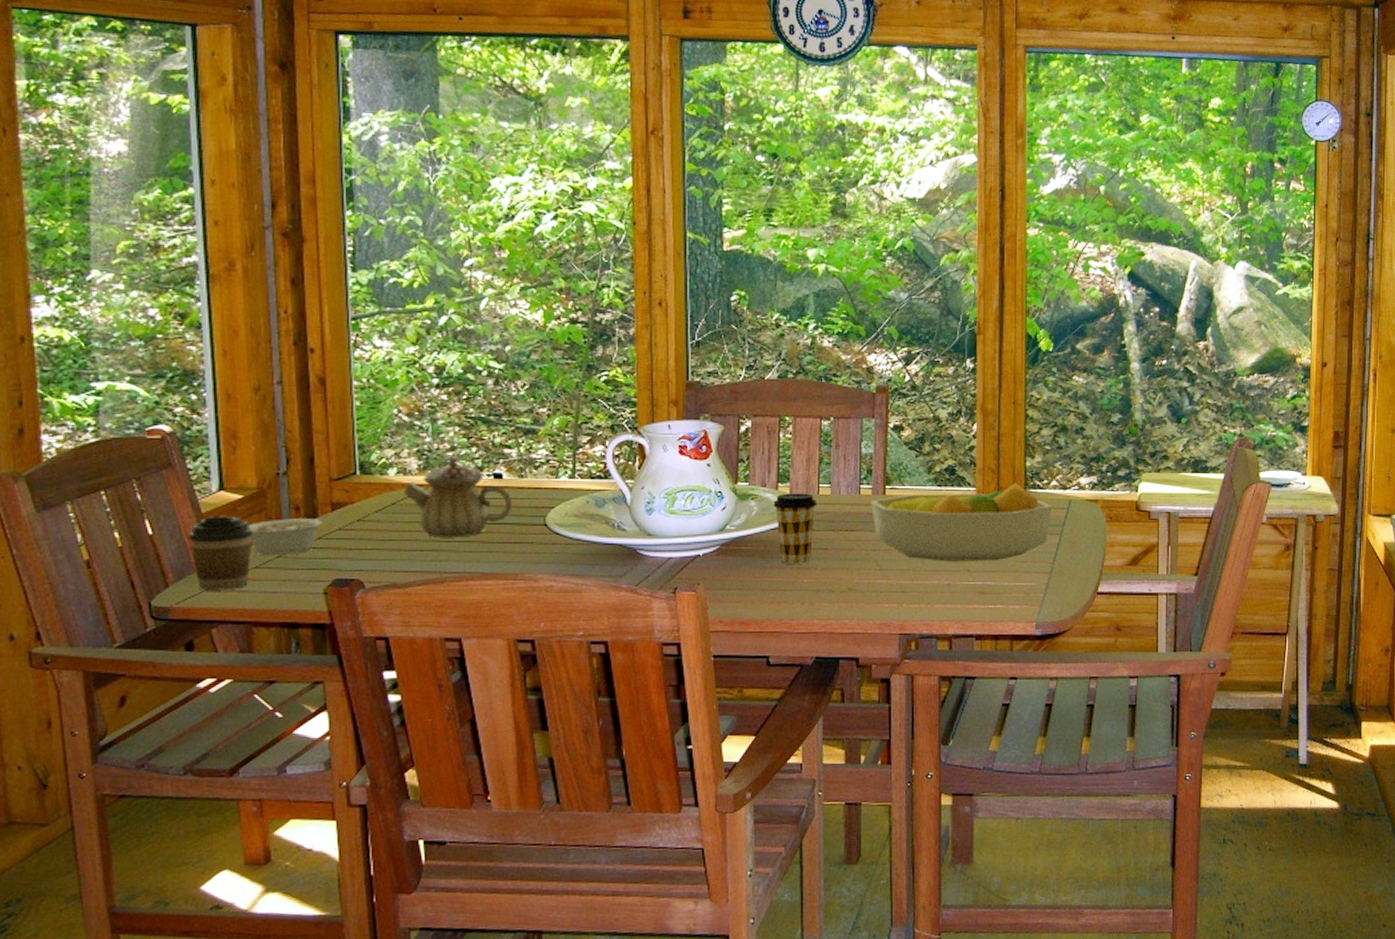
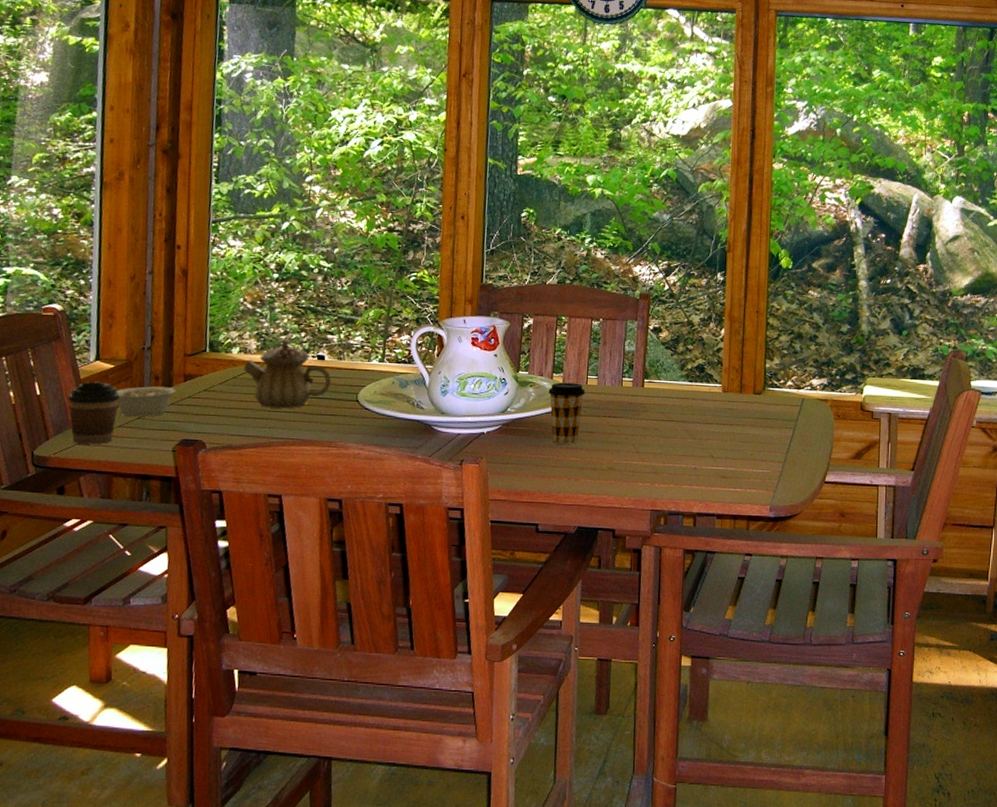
fruit bowl: present [870,483,1053,562] -> none [630,382,788,450]

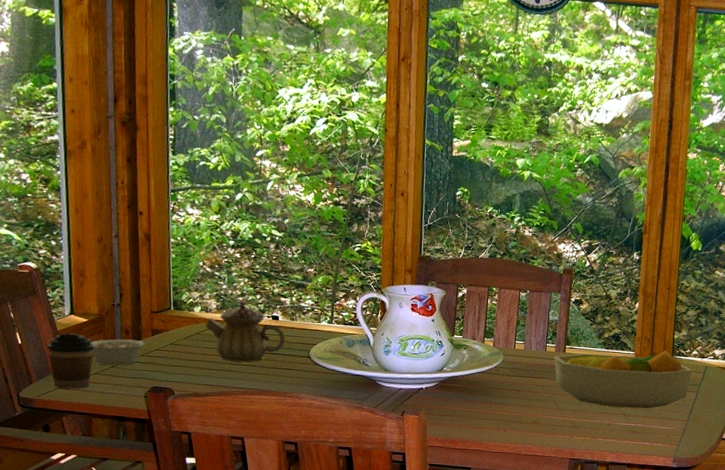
coffee cup: present [548,382,586,444] -> none [480,346,514,401]
fruit bowl: none [630,382,788,450] -> present [553,350,693,409]

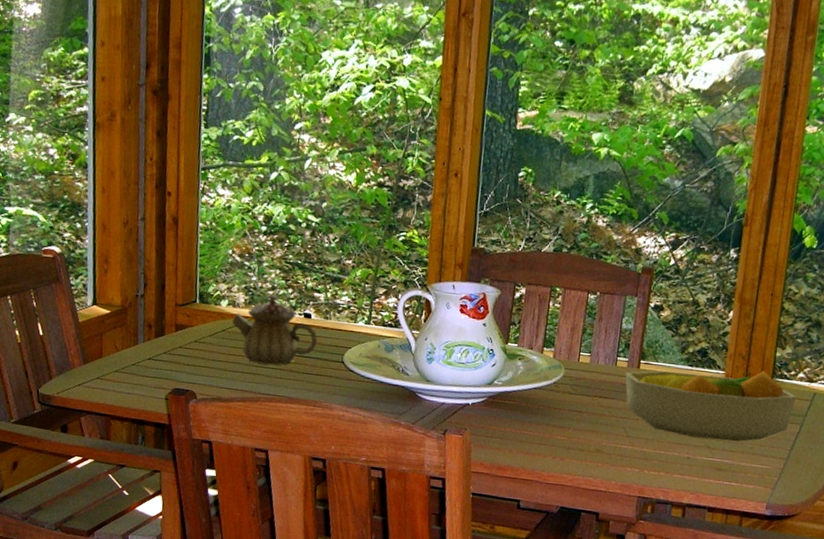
coffee cup: present [47,333,94,389] -> none [68,325,116,388]
legume: present [91,337,156,366] -> none [112,333,180,364]

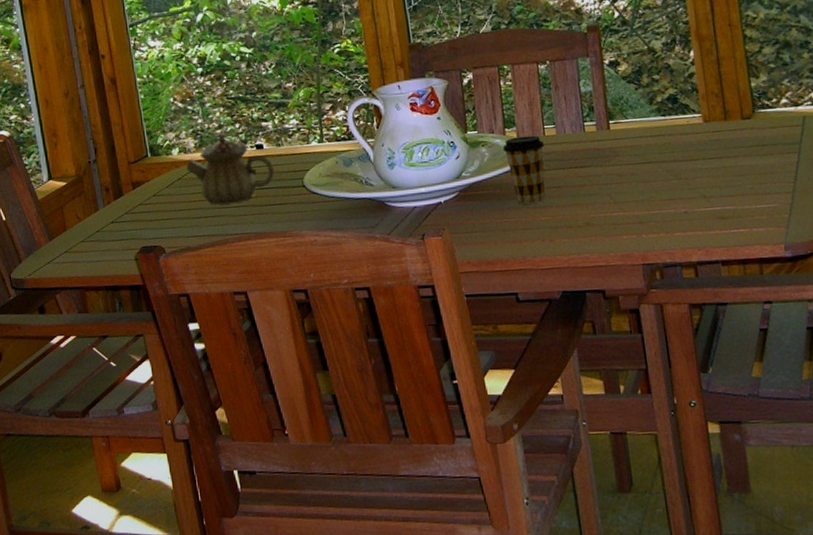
coffee cup: none [537,357,577,423] -> present [502,135,546,205]
fruit bowl: present [625,371,797,442] -> none [596,105,786,190]

